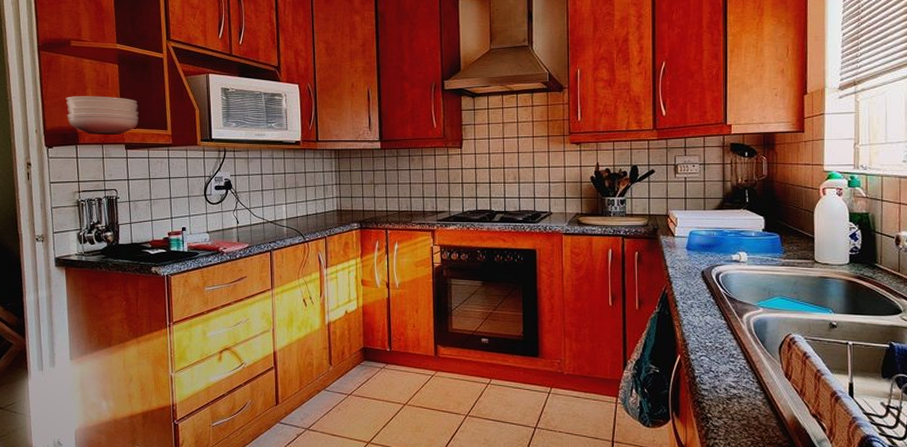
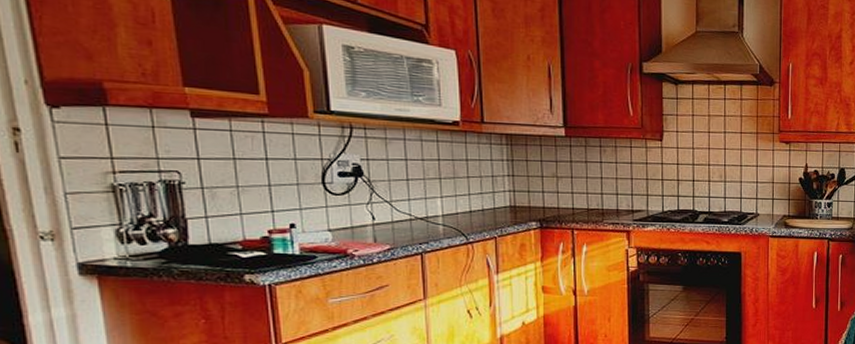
bowl: present [65,96,139,135] -> none [78,35,212,96]

